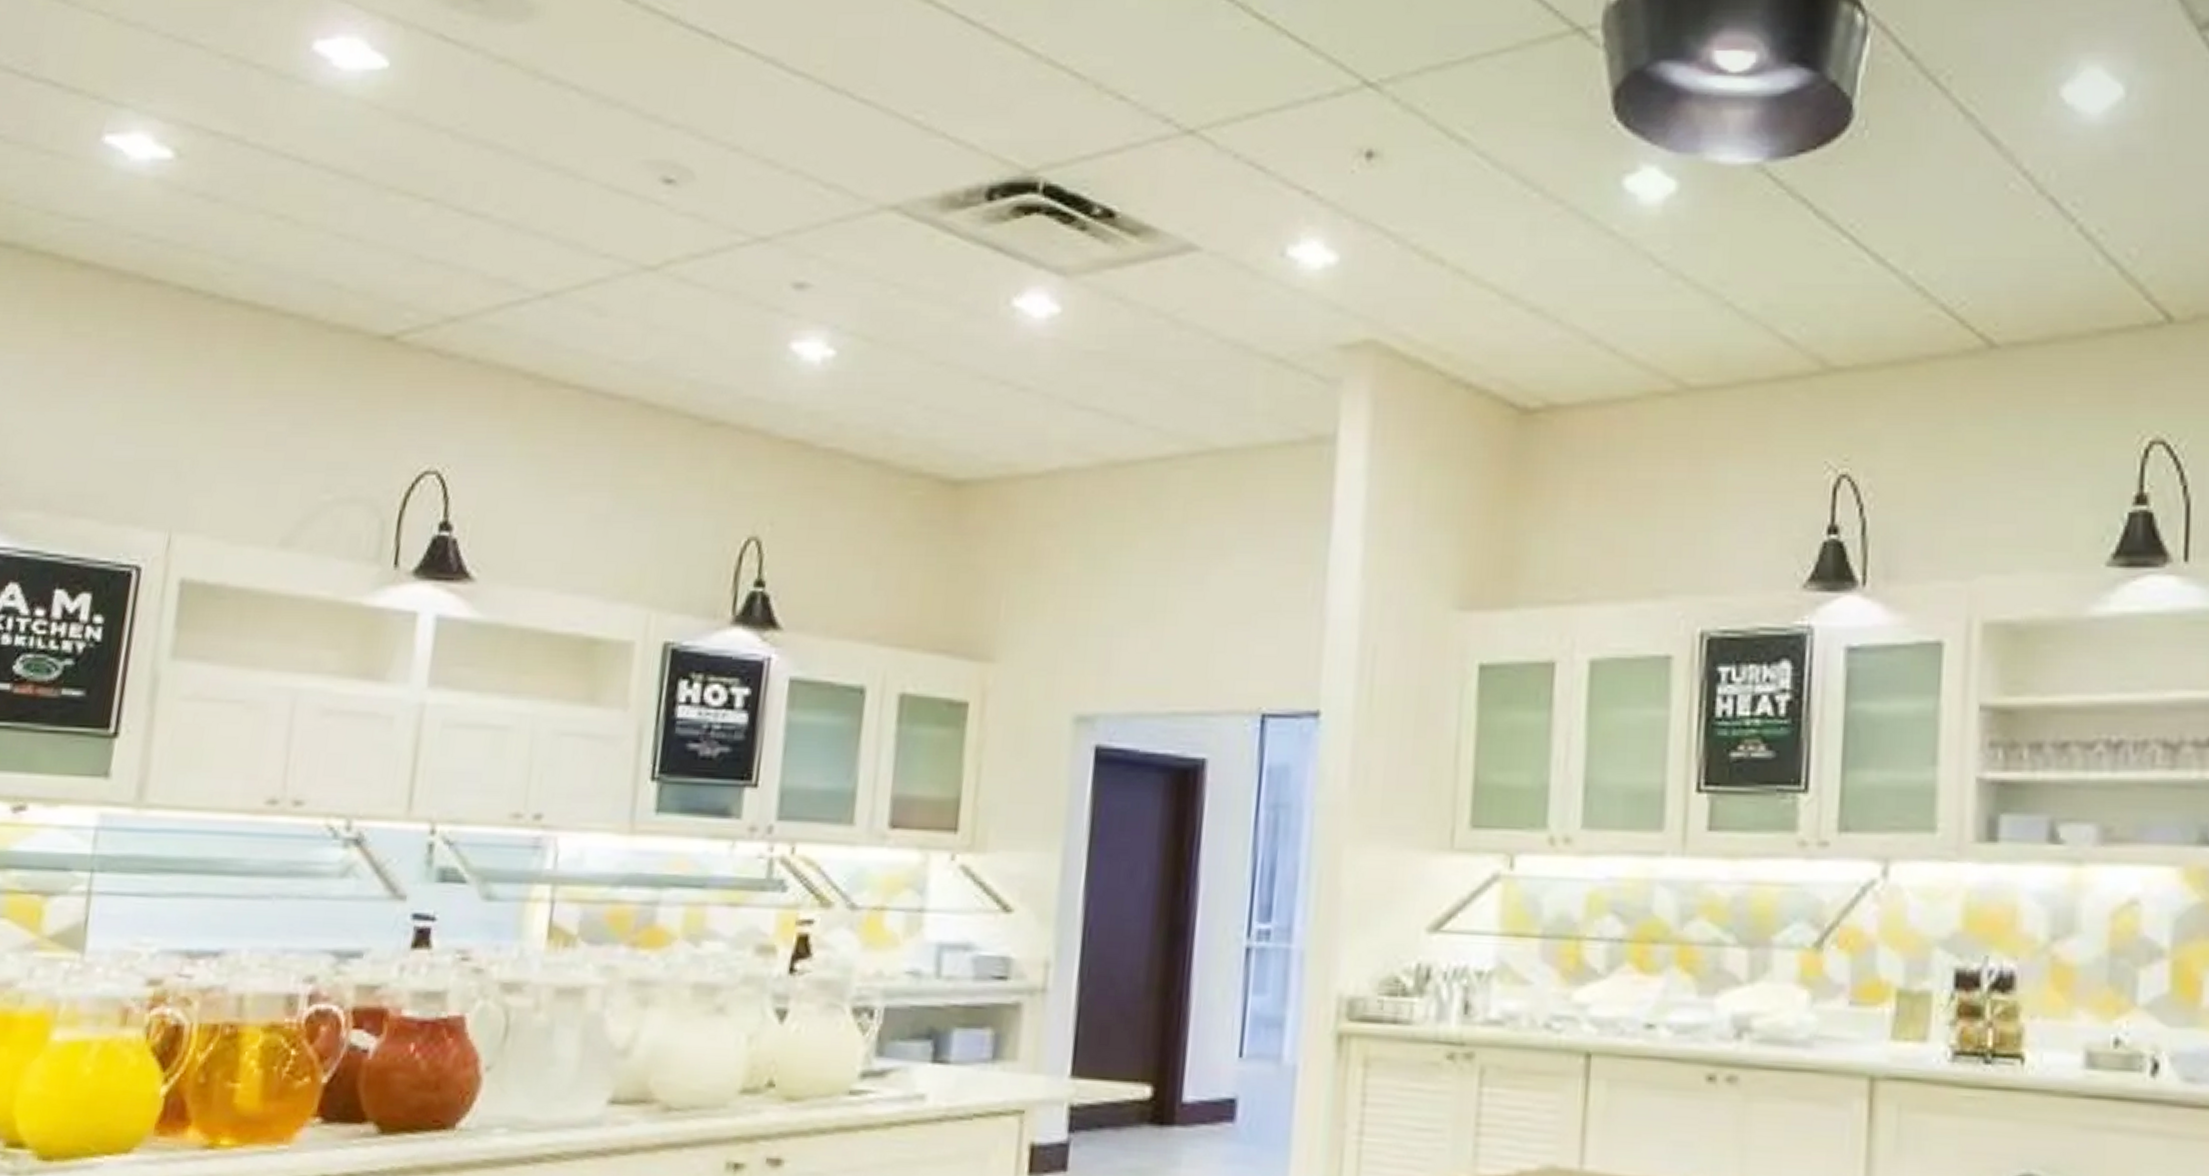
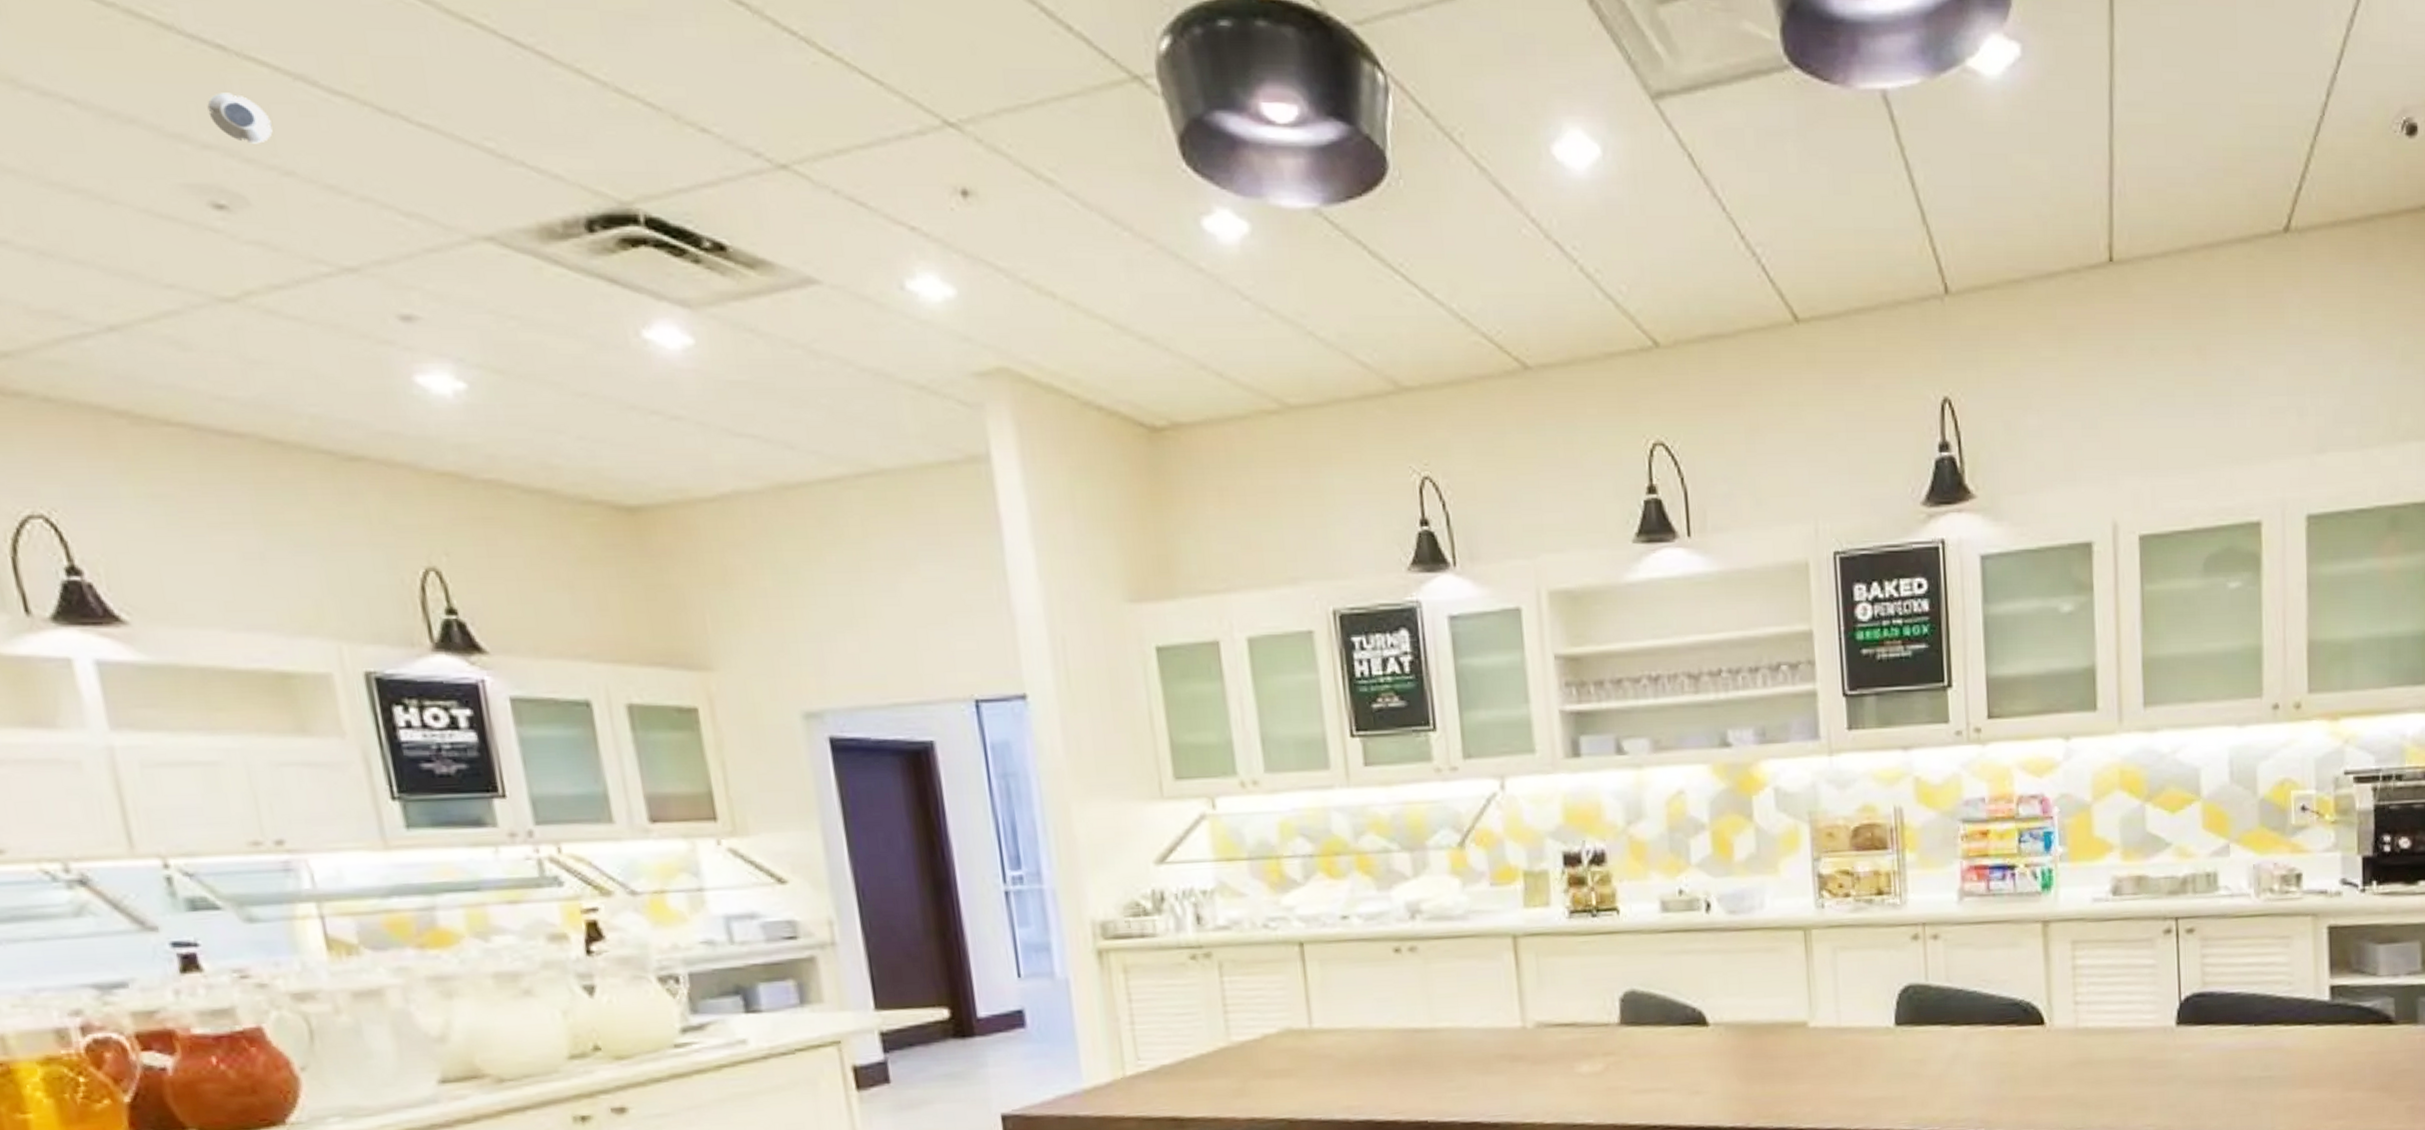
smoke detector: none [684,76,735,122] -> present [207,92,273,144]

